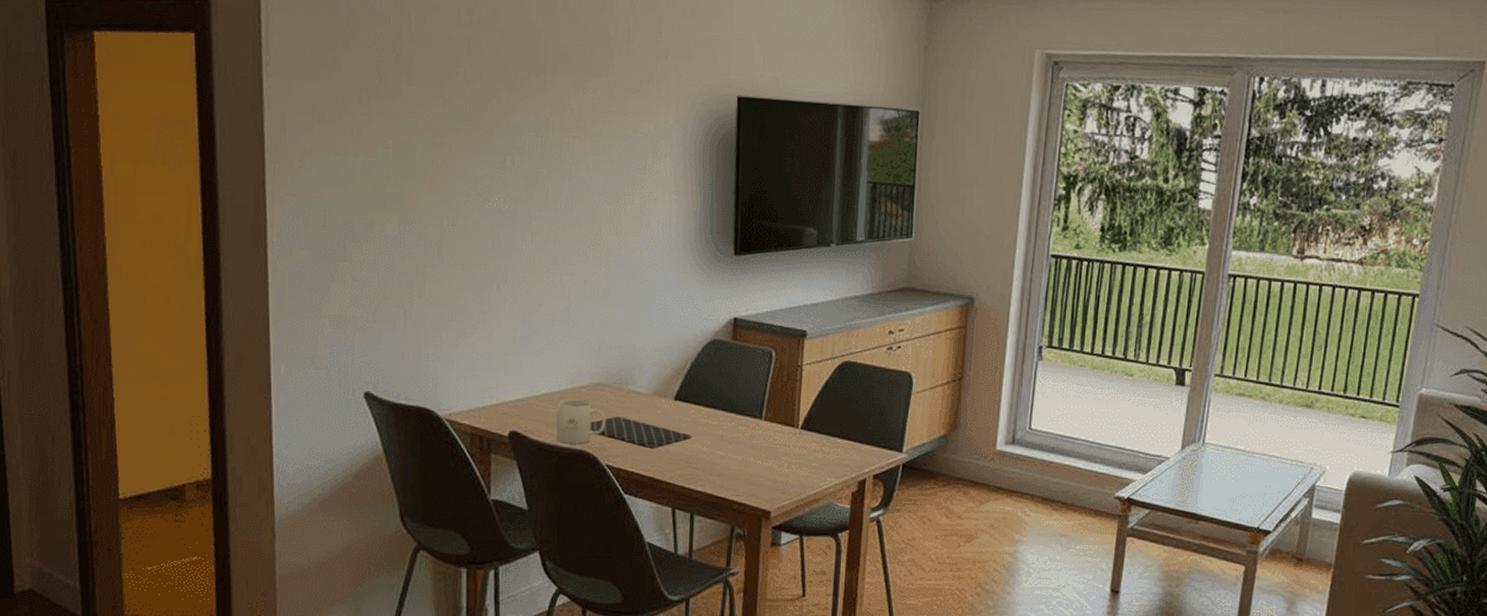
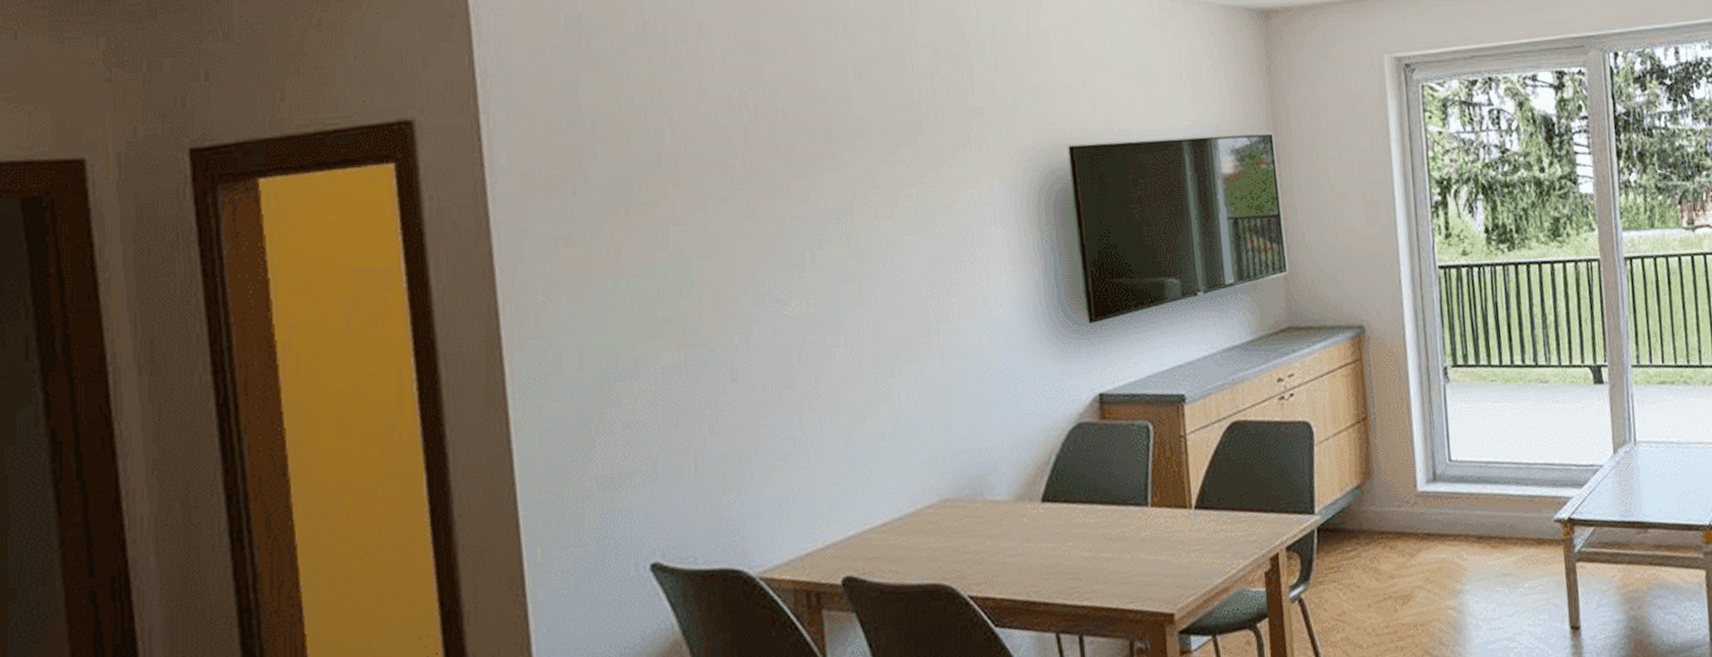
mug: present [556,399,607,444] -> none [900,522,963,580]
placemat: present [590,416,693,448] -> none [943,534,1070,566]

